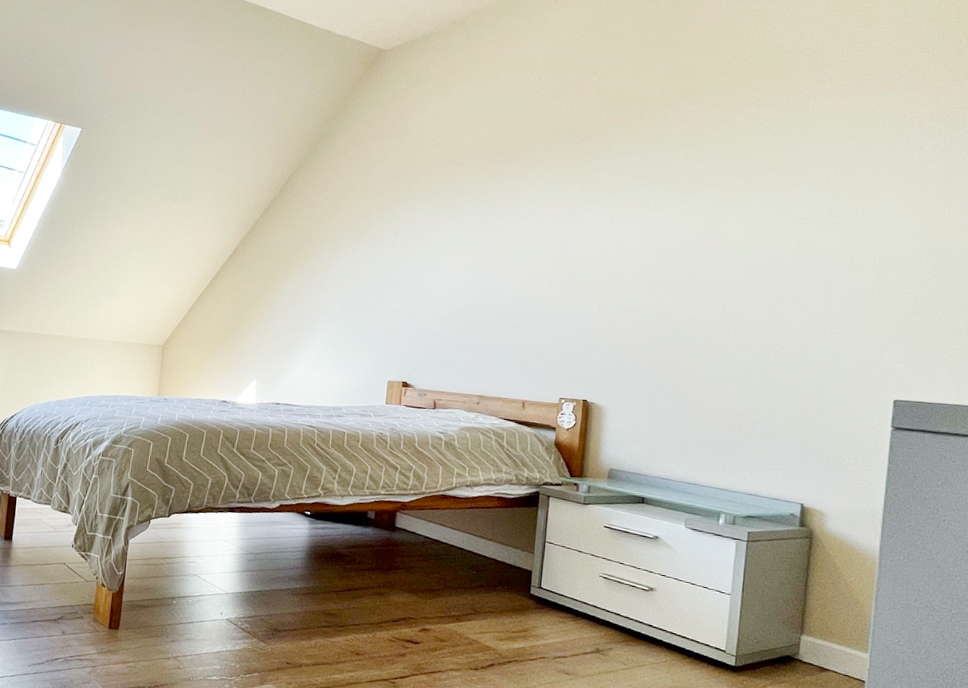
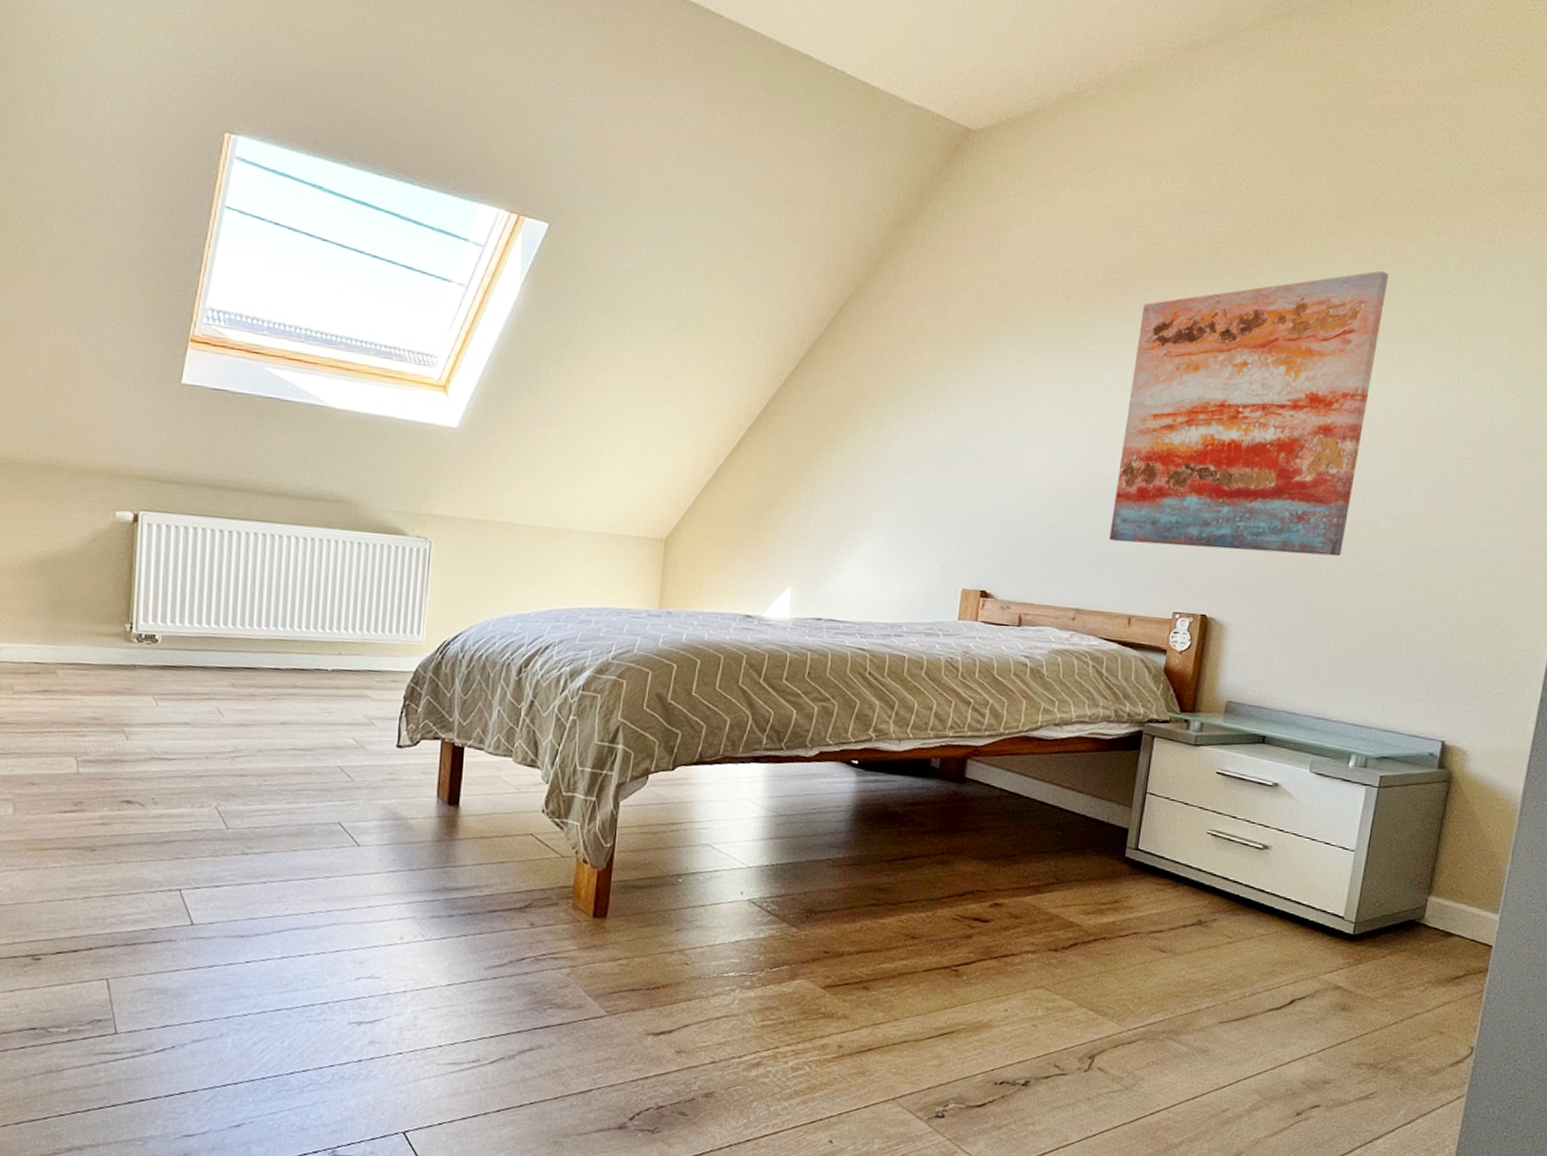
wall art: none [503,134,720,354] -> present [1109,270,1389,557]

